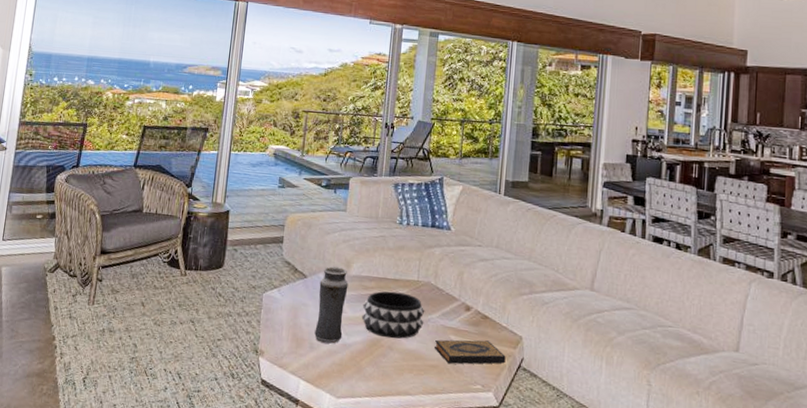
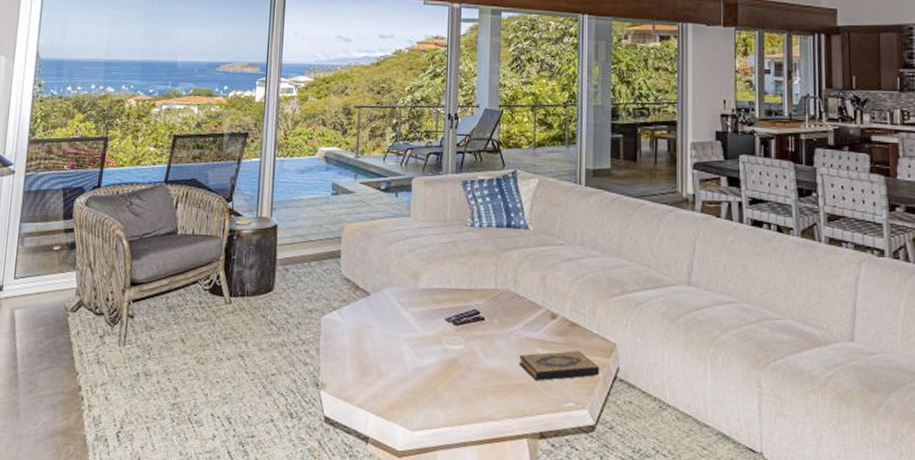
vase: present [314,266,349,344] -> none [382,280,418,369]
decorative bowl: present [361,291,425,339] -> none [434,303,506,358]

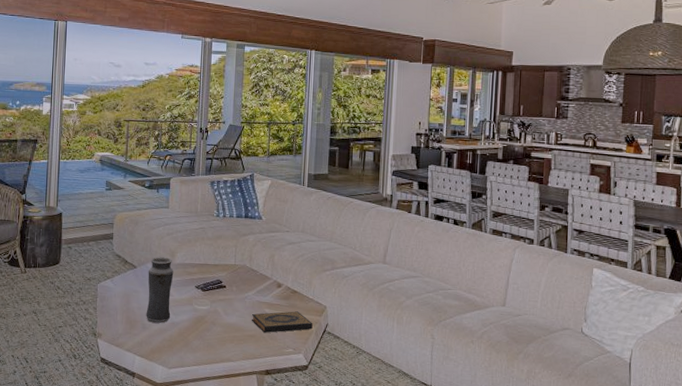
vase: none [382,280,418,369] -> present [146,257,174,323]

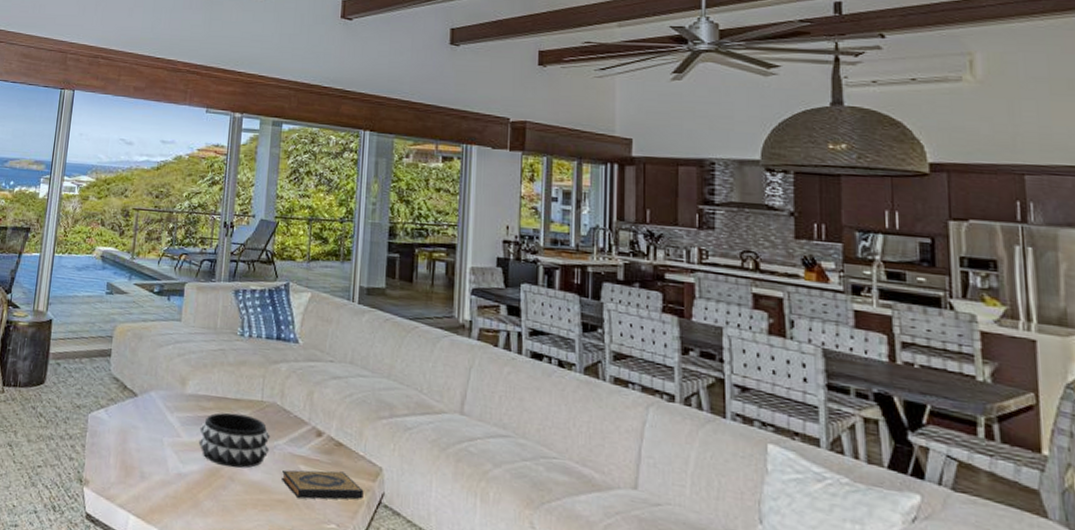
vase: present [146,257,174,323] -> none [146,383,184,473]
decorative bowl: none [187,275,242,315] -> present [198,412,271,469]

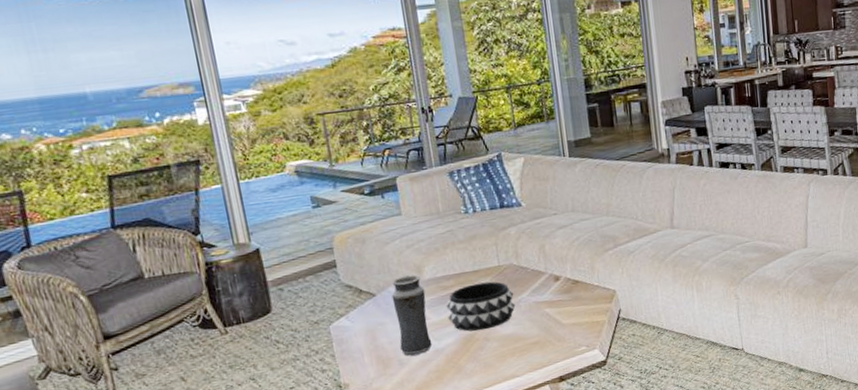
vase: none [146,383,184,473] -> present [391,275,433,357]
hardback book: present [282,469,364,500] -> none [531,303,604,336]

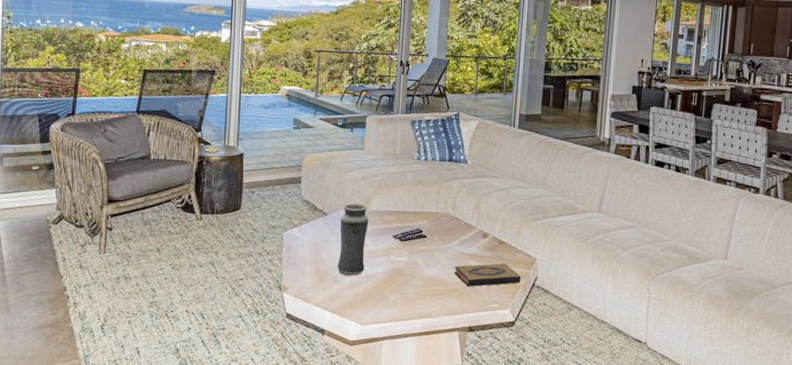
decorative bowl: present [446,281,516,332] -> none [383,223,445,268]
hardback book: none [531,303,604,336] -> present [454,263,521,287]

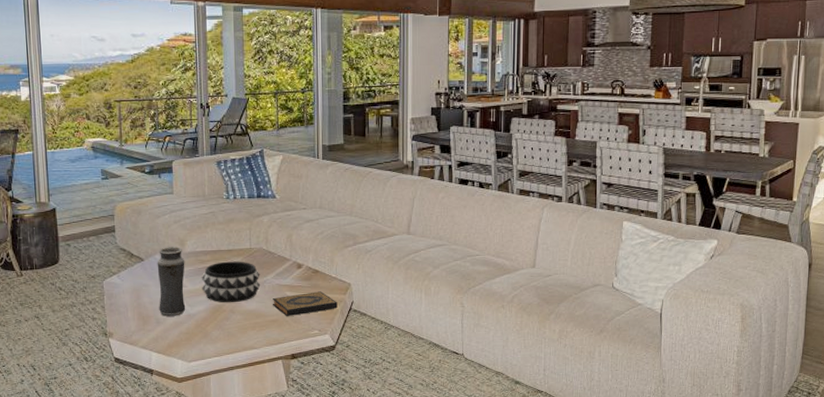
decorative bowl: none [383,223,445,268] -> present [201,261,261,303]

